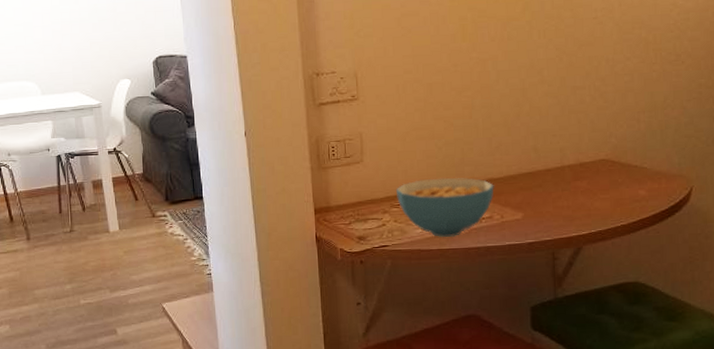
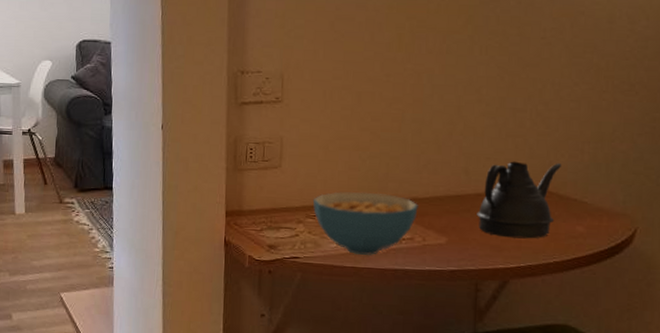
teapot: none [548,134,622,207] -> present [477,161,562,239]

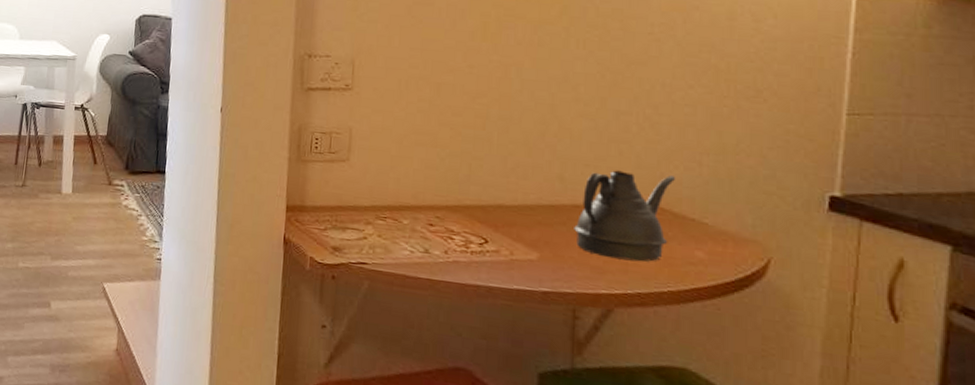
cereal bowl: present [312,191,418,255] -> none [383,192,505,267]

